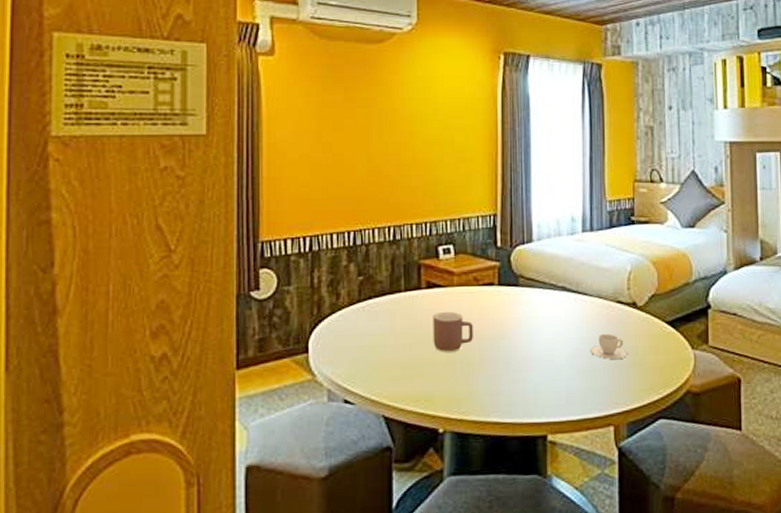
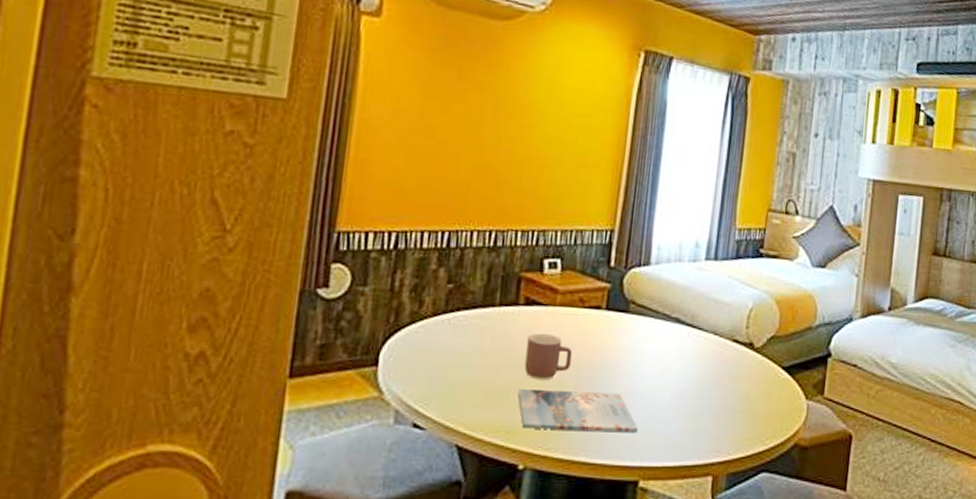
magazine: none [430,359,540,396] -> present [518,389,638,433]
cup: present [590,333,628,359] -> none [697,373,738,403]

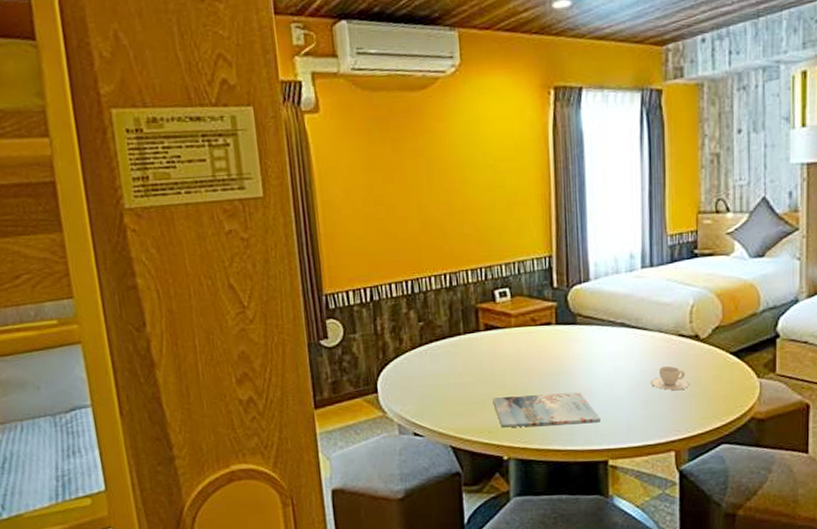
mug: present [524,334,572,381] -> none [492,351,533,389]
cup: none [697,373,738,403] -> present [650,365,690,390]

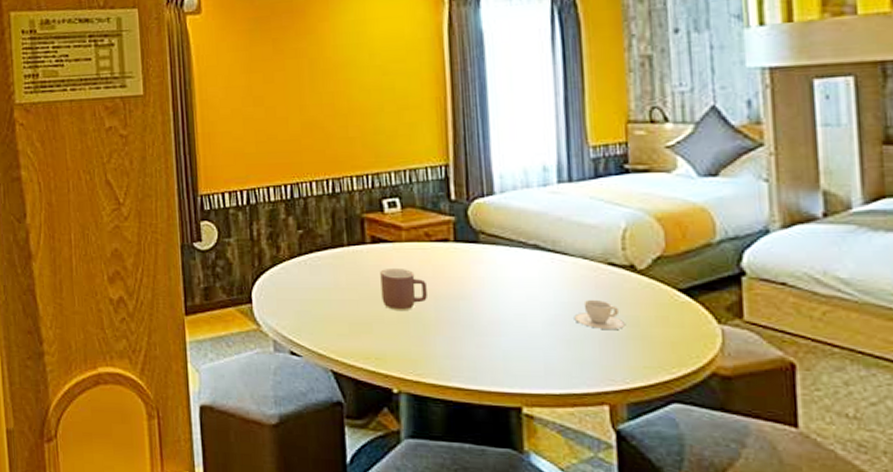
mug: none [492,351,533,389] -> present [380,269,427,312]
magazine: present [492,392,601,428] -> none [380,320,511,361]

